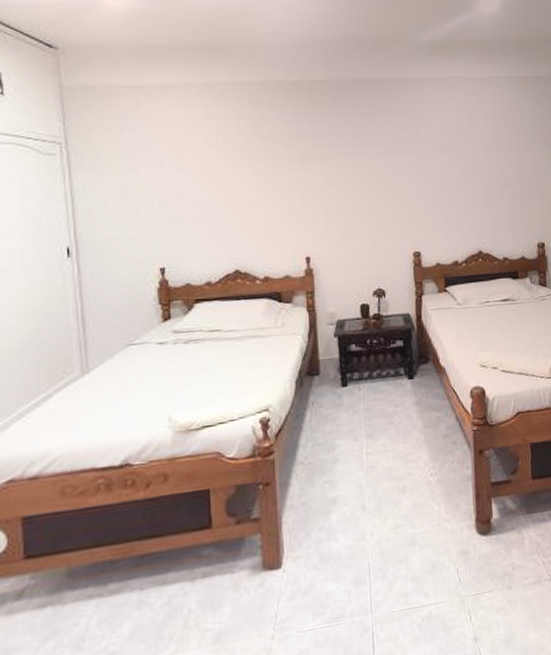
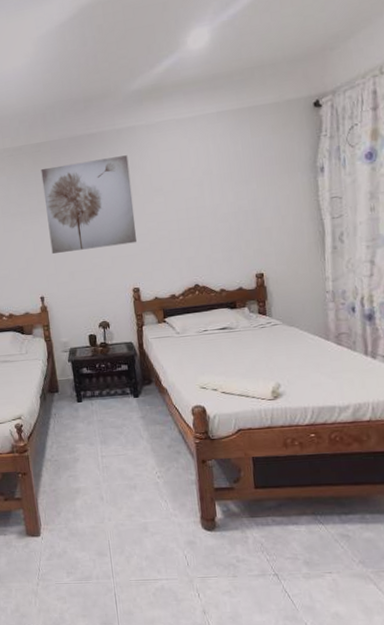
wall art: none [317,107,421,207] -> present [41,155,137,254]

